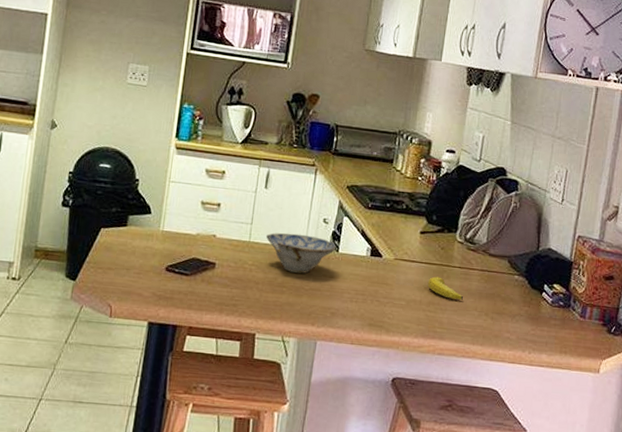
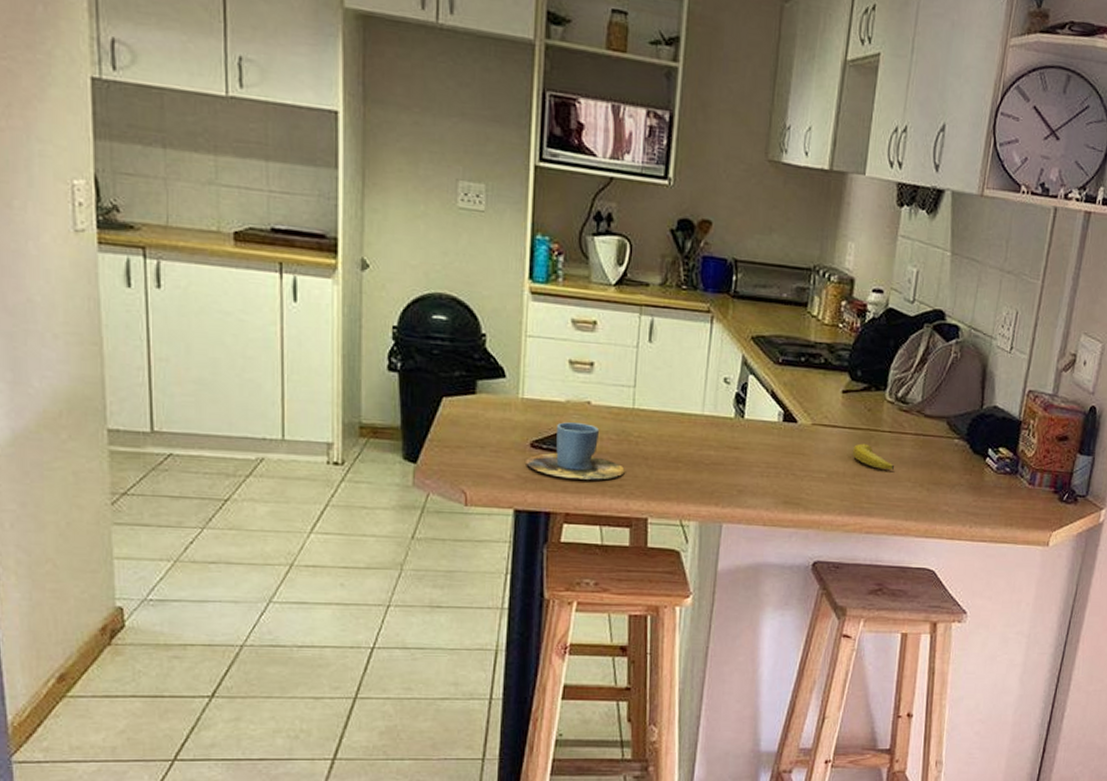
cup: none [161,251,240,300] -> present [526,422,625,480]
ceramic bowl: present [266,232,336,274] -> none [654,396,741,445]

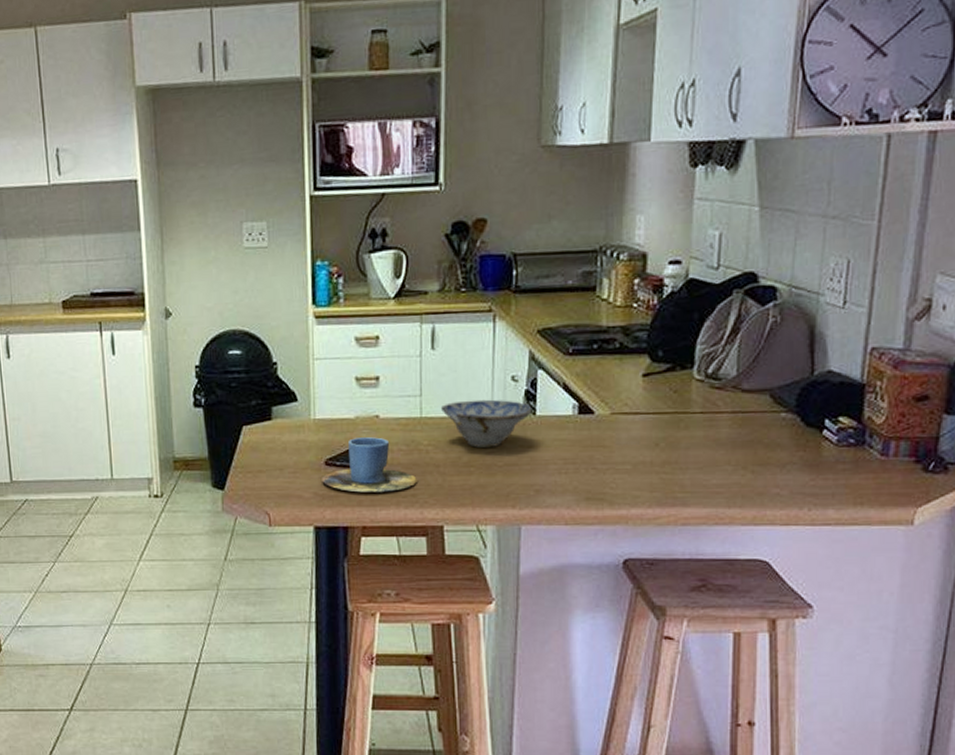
ceramic bowl: none [654,396,741,445] -> present [441,399,532,448]
banana: present [852,443,895,470] -> none [659,428,711,454]

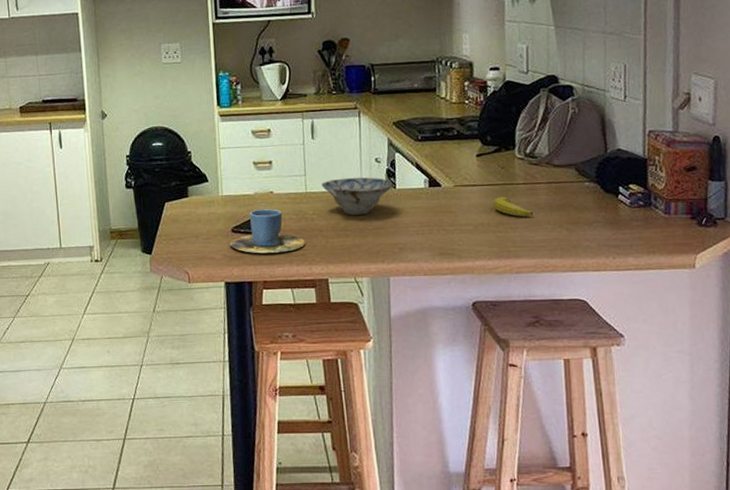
banana: none [659,428,711,454] -> present [493,196,534,217]

